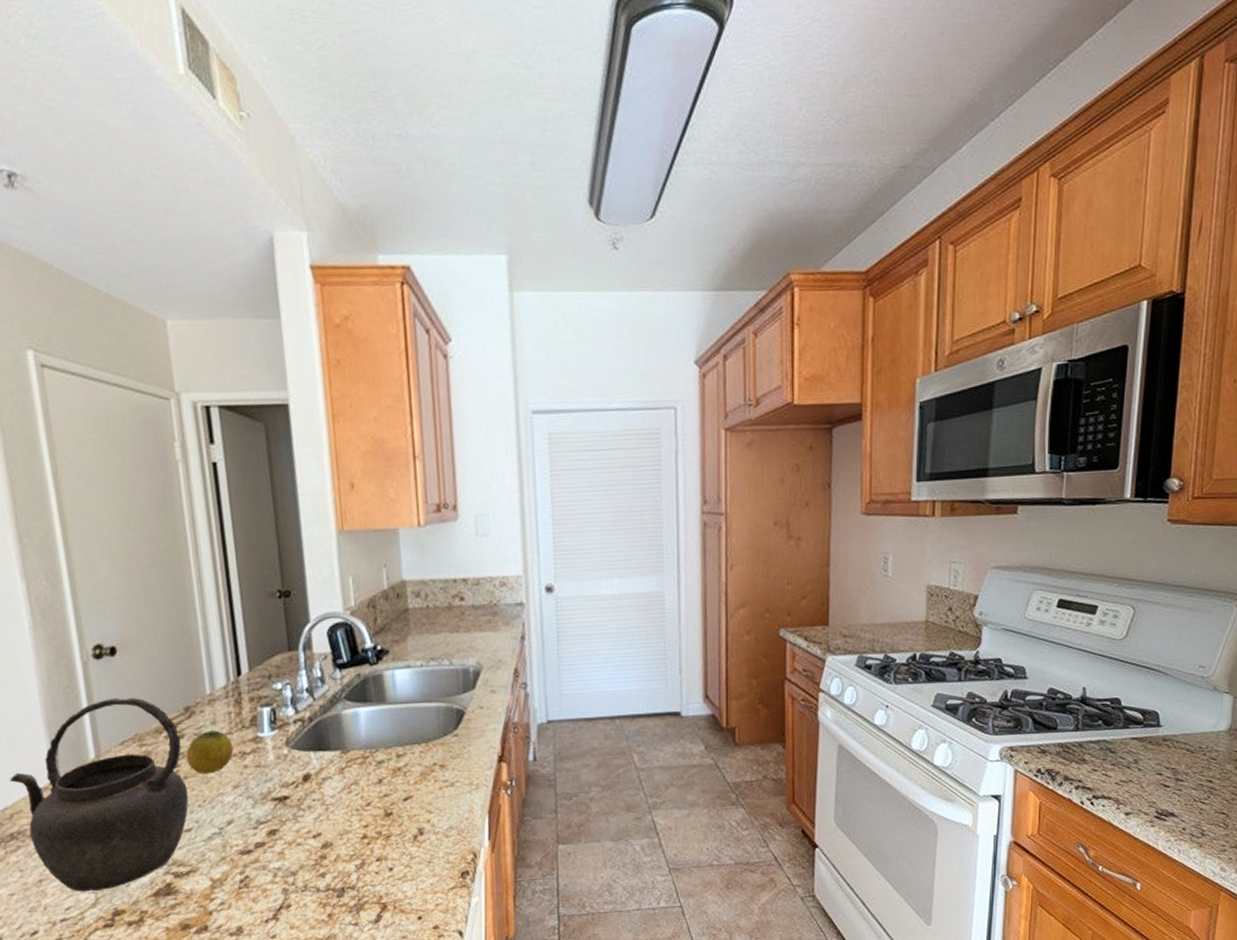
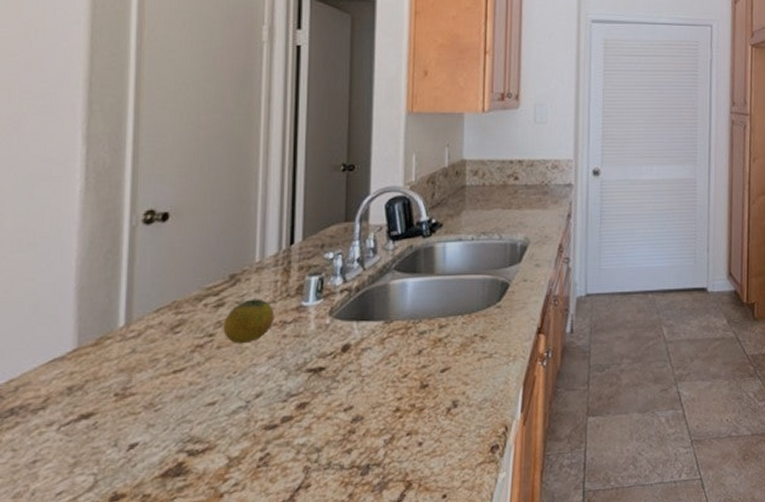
kettle: present [9,697,189,892] -> none [23,264,221,474]

